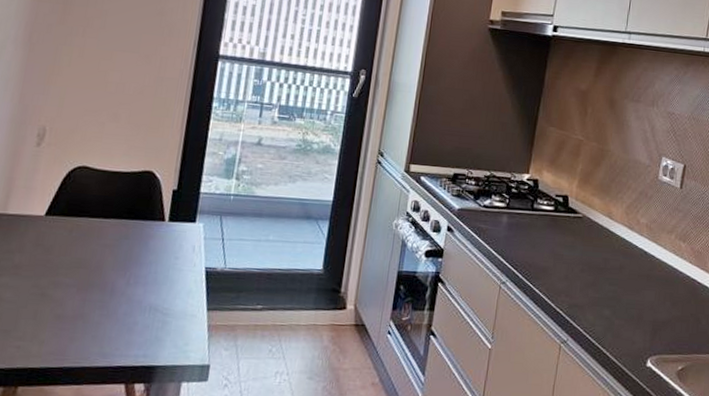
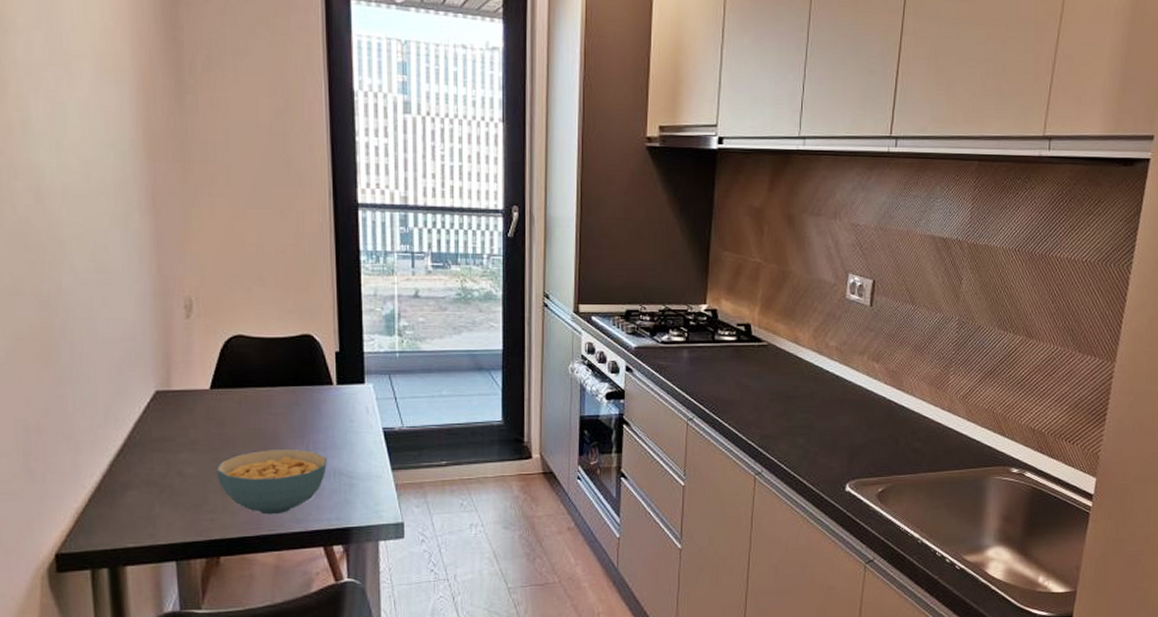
cereal bowl: none [33,280,145,347] -> present [216,450,327,515]

